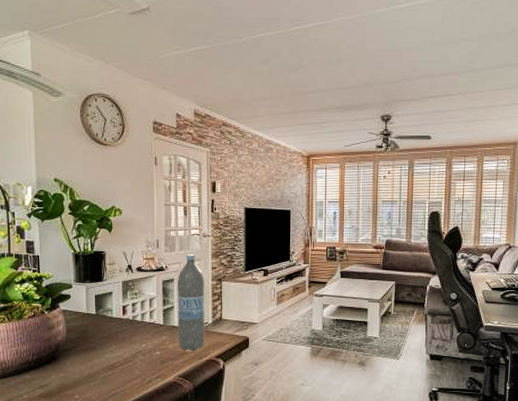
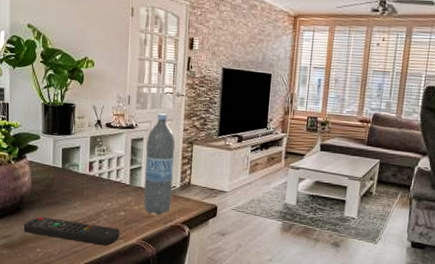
remote control: none [60,363,157,386] -> present [23,217,120,246]

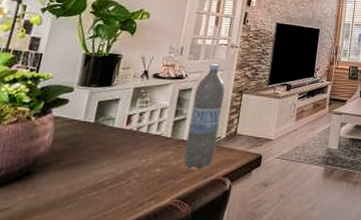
remote control: present [23,217,120,246] -> none [29,181,153,210]

